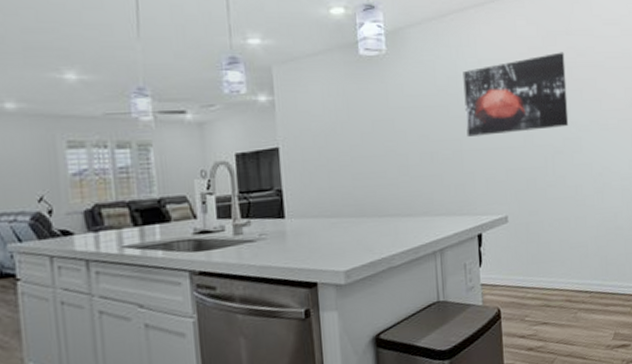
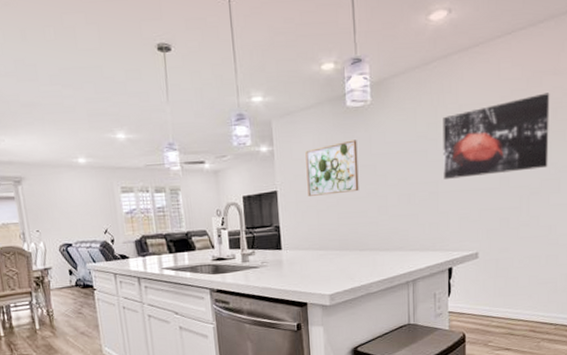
wall art: none [313,91,376,154] -> present [305,140,359,196]

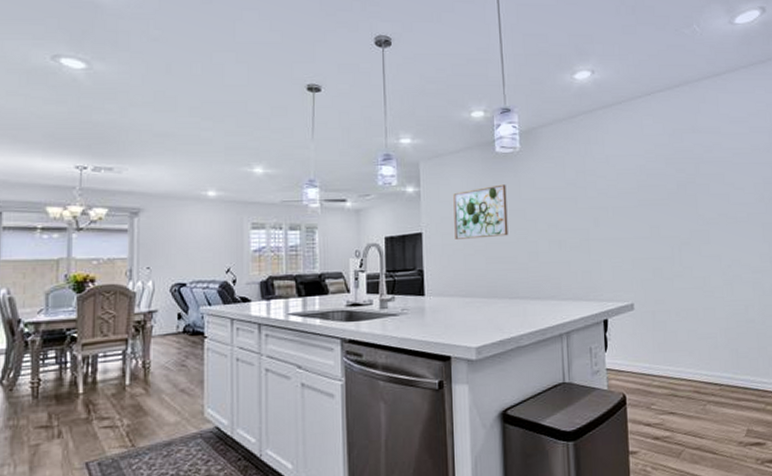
wall art: present [443,93,550,179] -> none [591,148,696,227]

